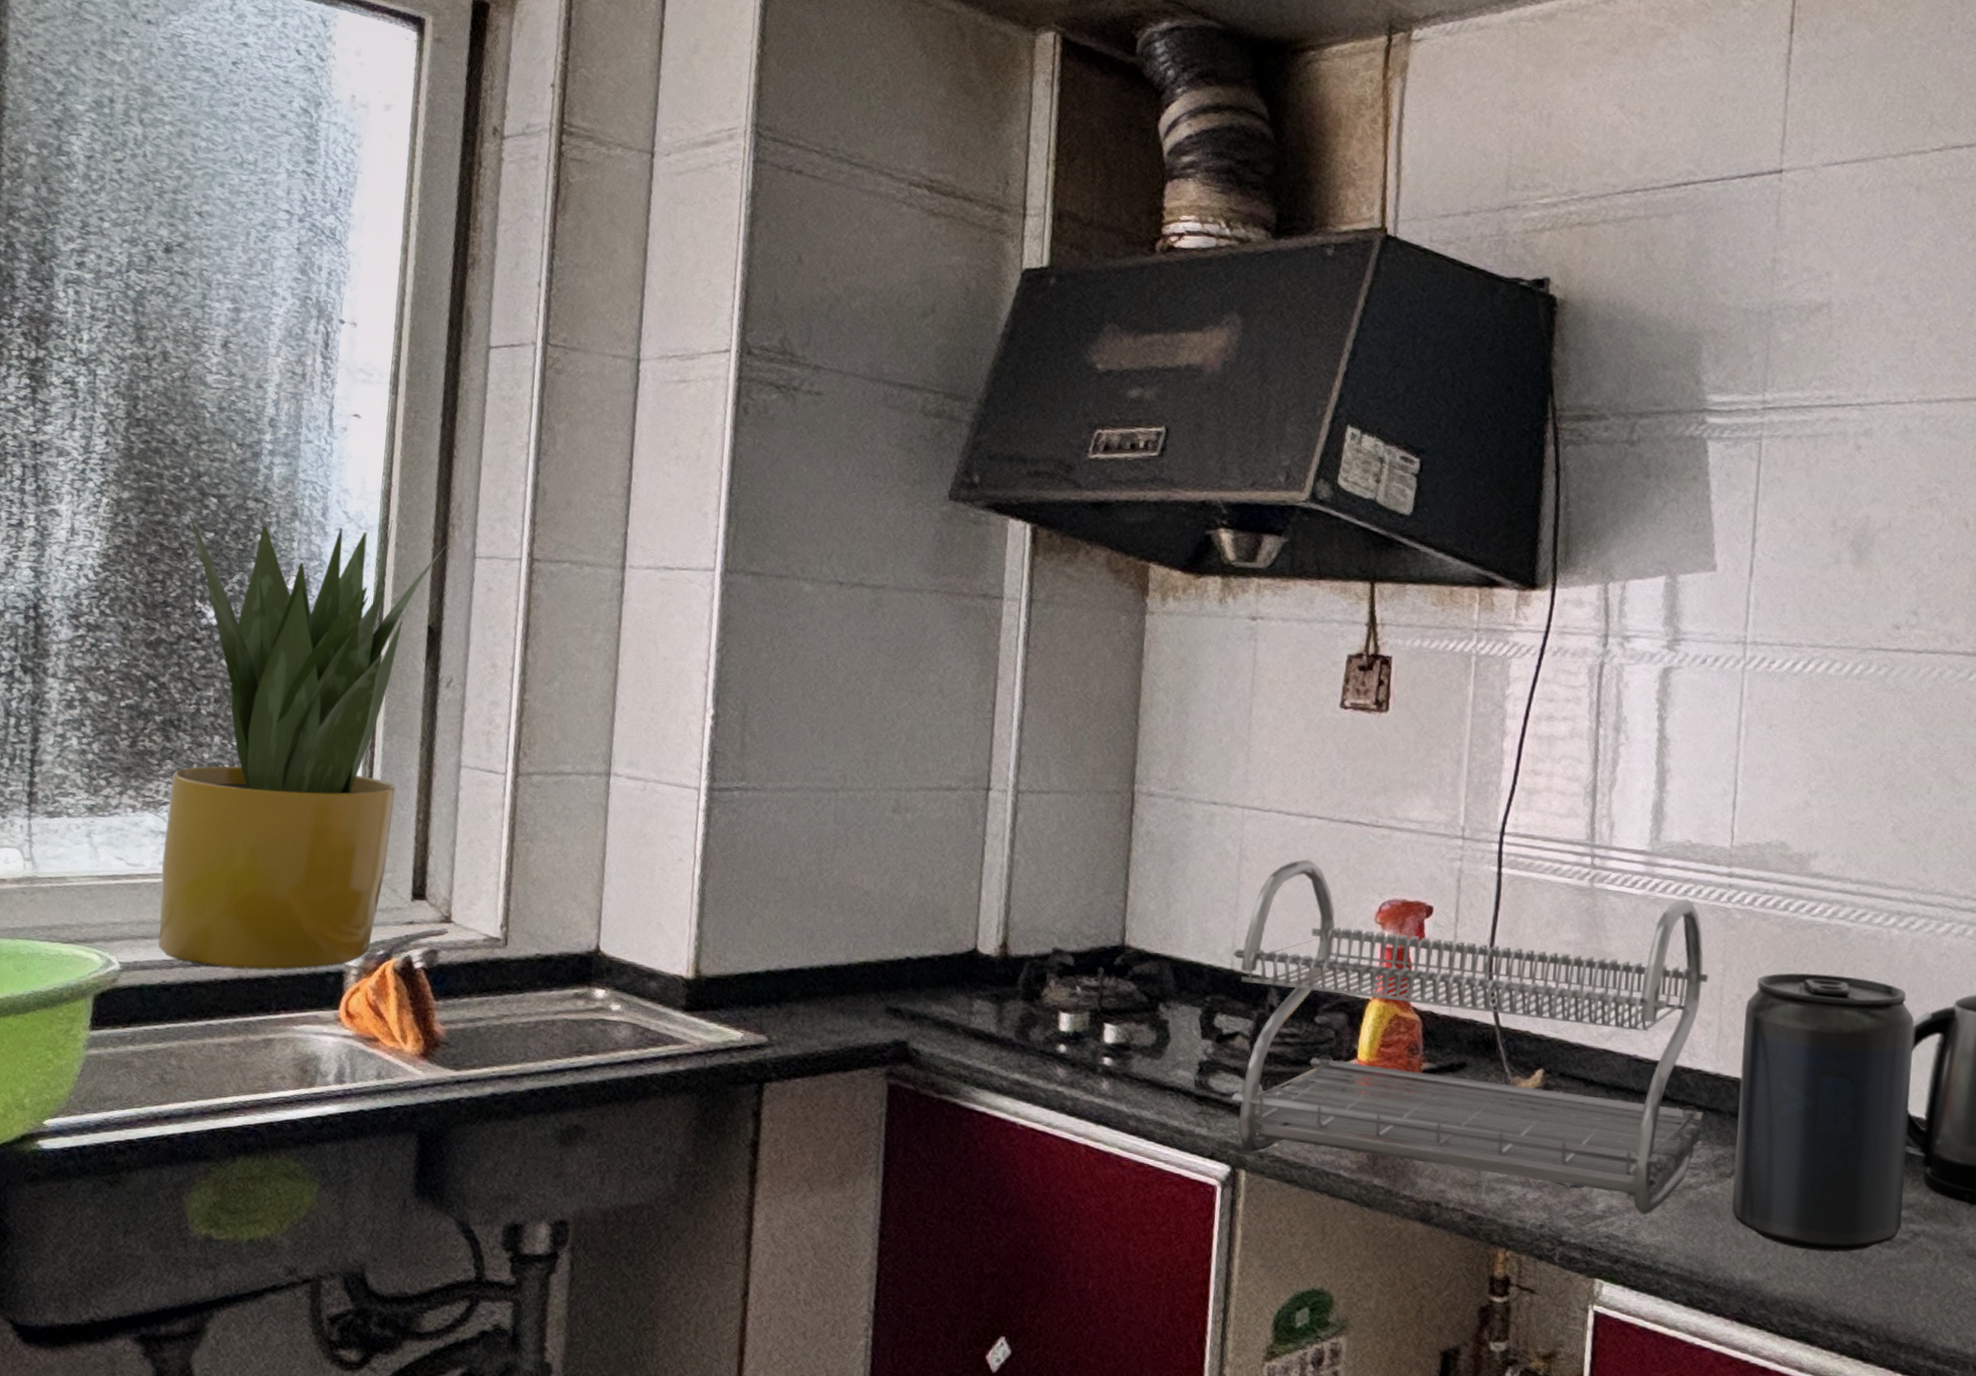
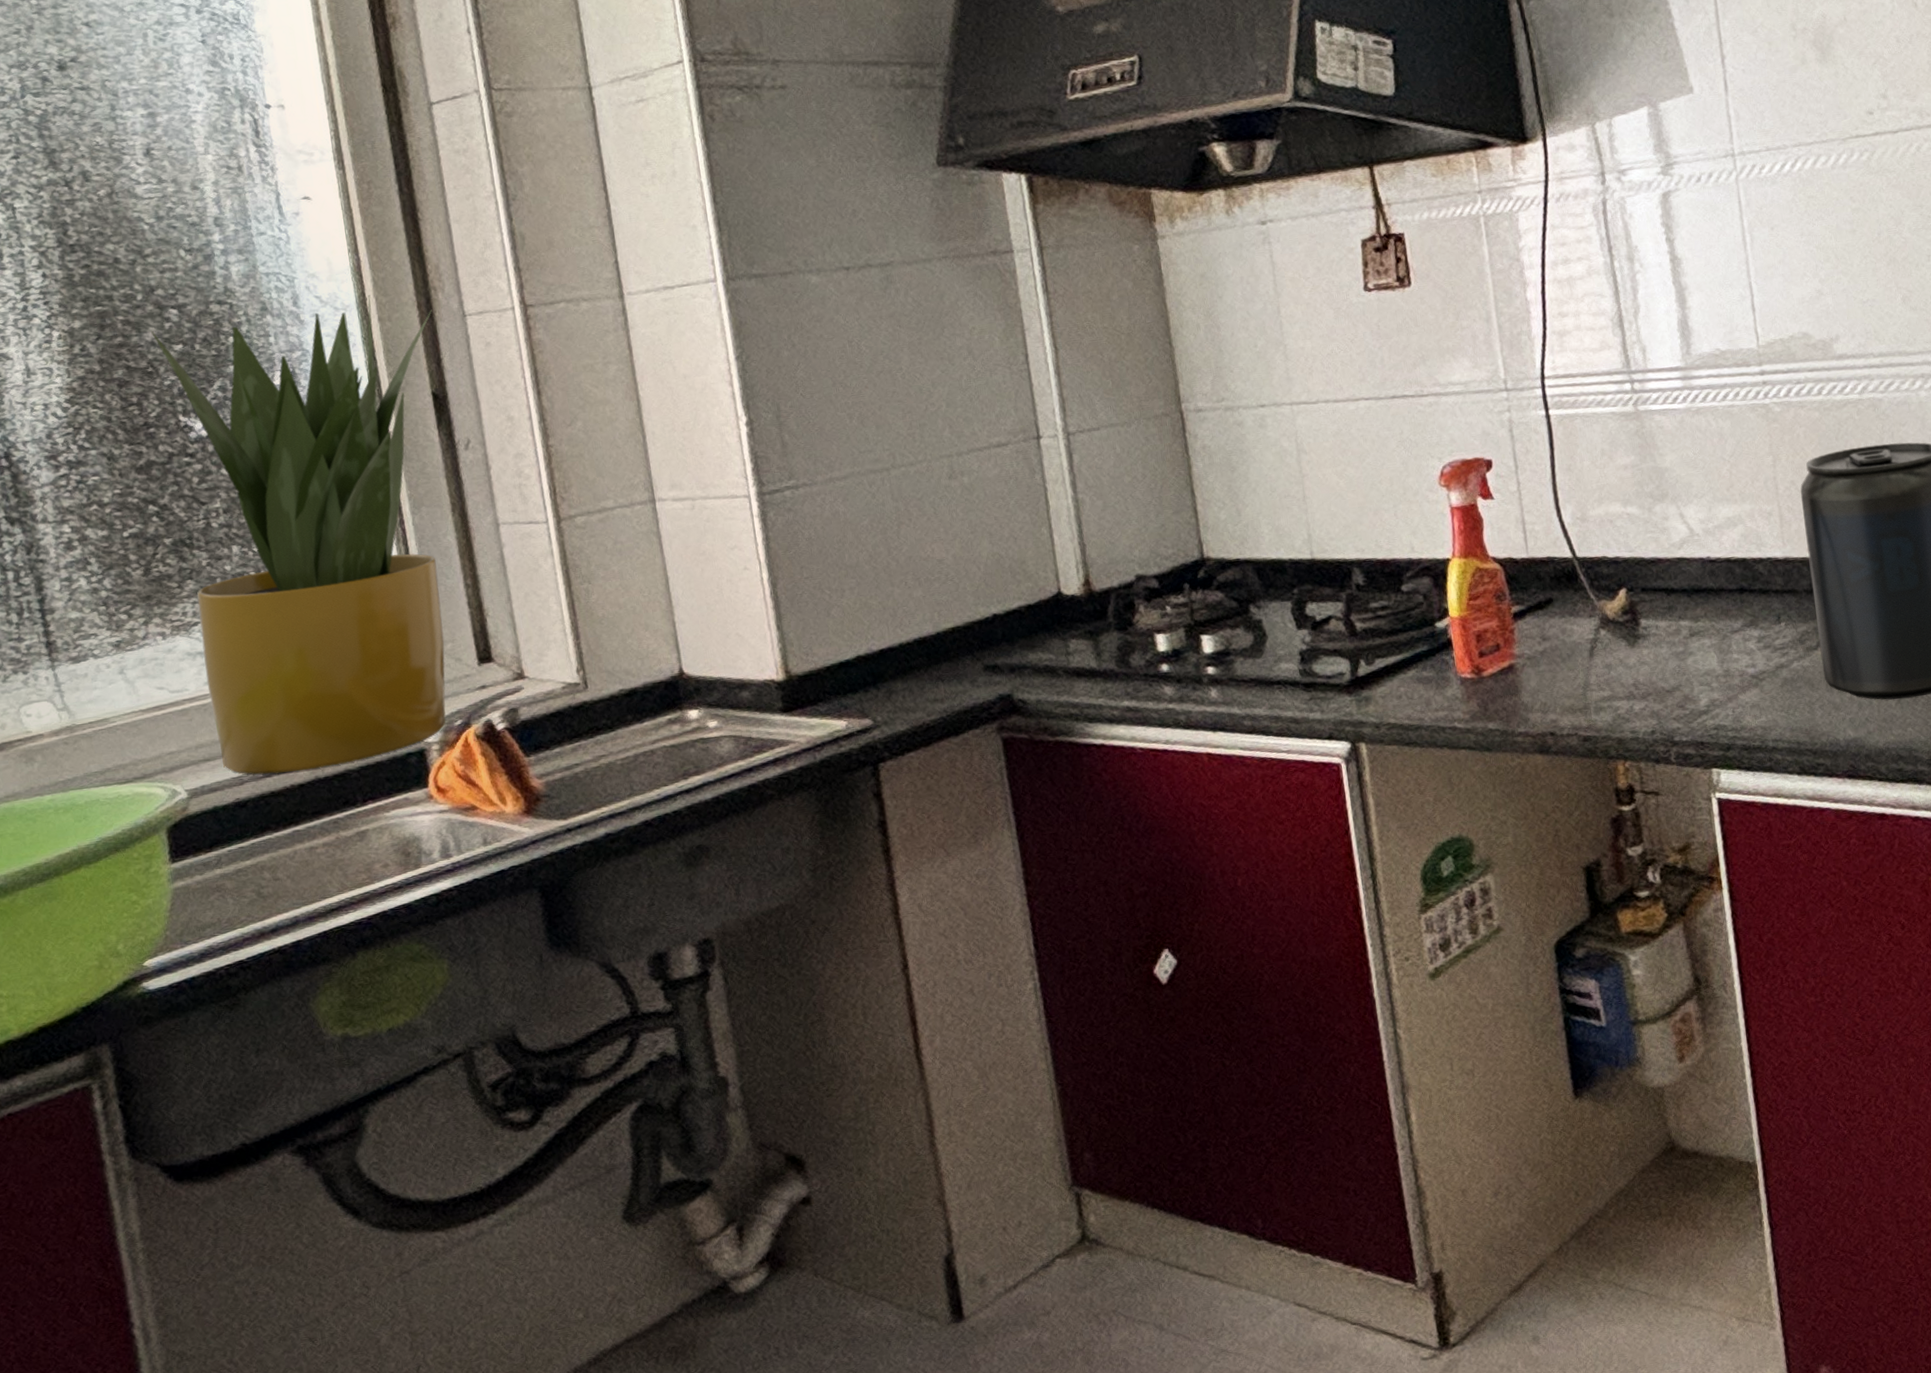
dish rack: present [1230,859,1710,1215] -> none [1310,403,1783,725]

